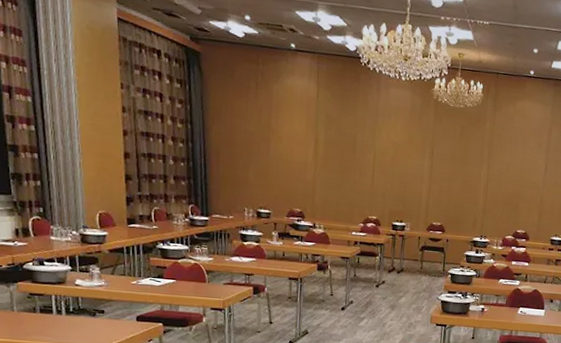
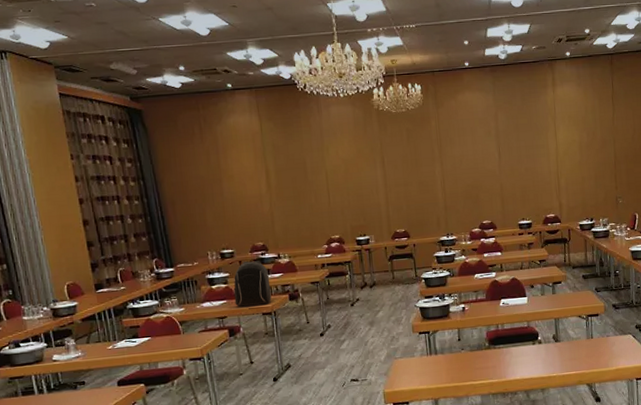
backpack: none [264,224,302,270] -> present [233,260,272,307]

